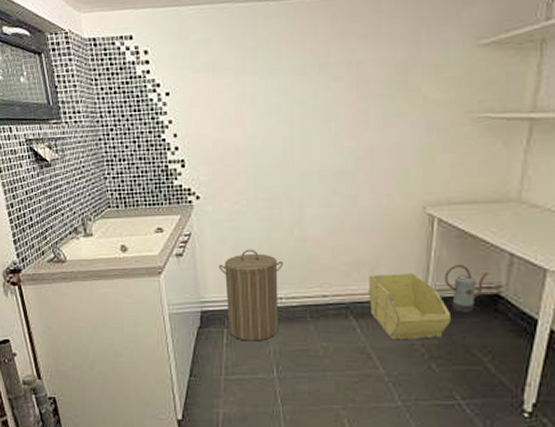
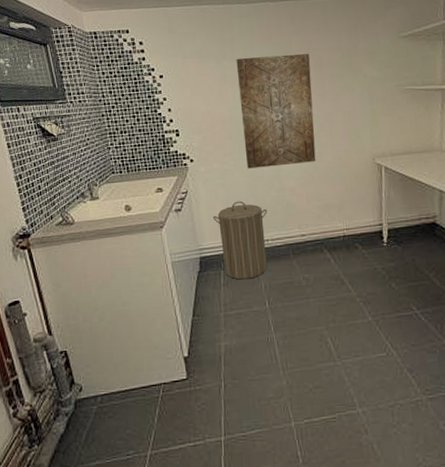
wall art: none [258,67,352,211] -> present [236,54,316,169]
storage bin: present [368,272,452,340] -> none [336,210,403,267]
watering can: present [444,264,488,313] -> none [394,201,426,239]

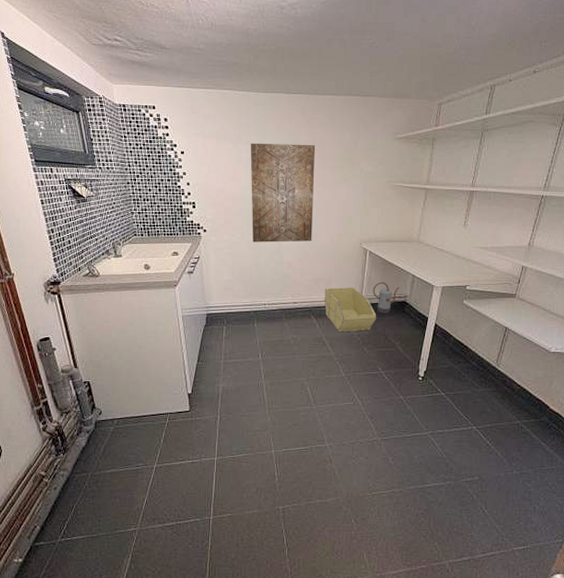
laundry hamper: present [213,200,268,280] -> none [220,269,267,335]
storage bin: none [336,210,403,267] -> present [324,286,377,332]
watering can: none [394,201,426,239] -> present [373,281,399,313]

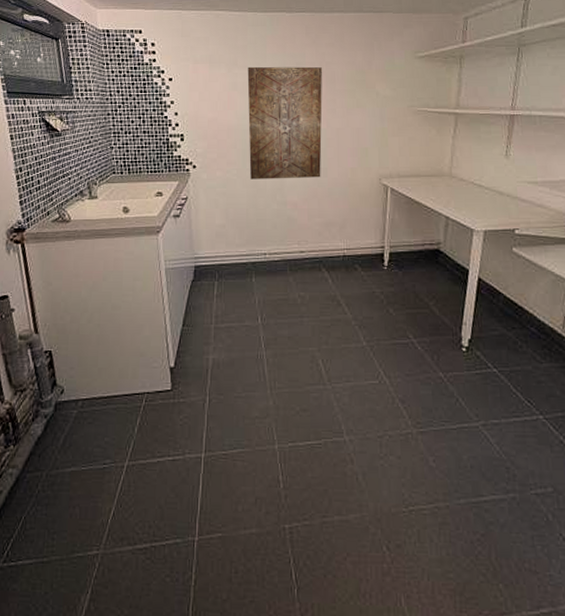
storage bin: present [324,286,377,332] -> none [337,231,404,289]
watering can: present [373,281,399,313] -> none [397,225,430,265]

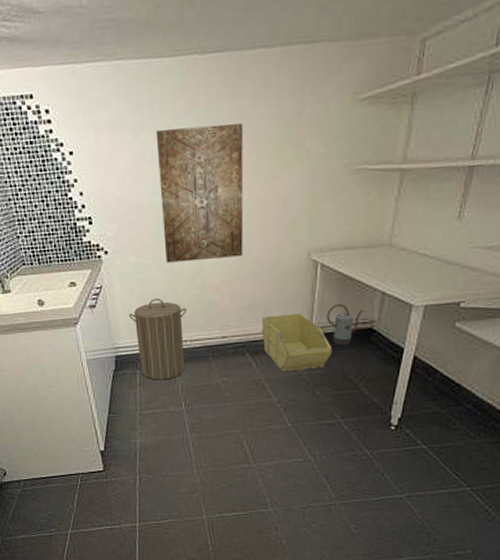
laundry hamper: none [212,211,268,292] -> present [129,298,187,380]
storage bin: none [337,231,404,289] -> present [261,312,333,372]
watering can: none [397,225,430,265] -> present [327,303,364,345]

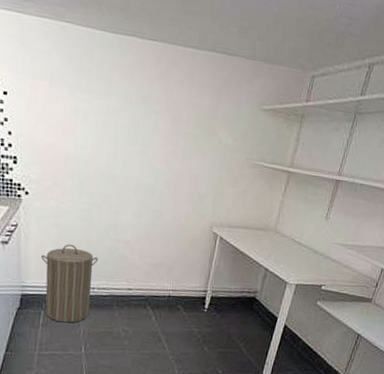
wall art: present [156,123,244,263] -> none [85,92,168,219]
storage bin: present [261,312,333,372] -> none [163,275,222,328]
watering can: present [327,303,364,345] -> none [220,273,250,310]

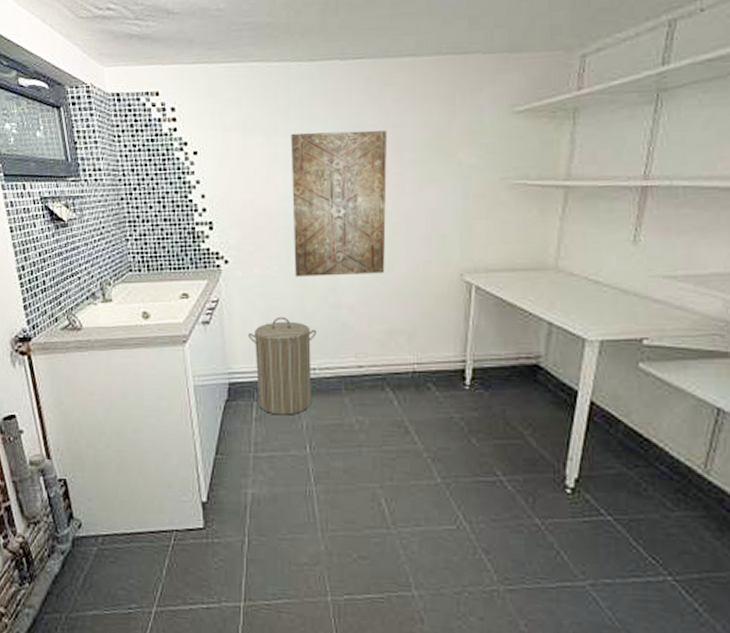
wall art: none [85,92,168,219] -> present [290,130,387,277]

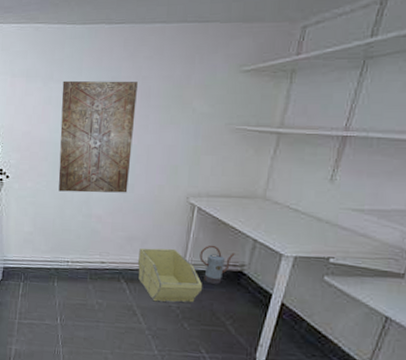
laundry hamper: present [249,316,318,415] -> none [20,220,72,295]
storage bin: none [405,341,491,413] -> present [137,248,203,303]
watering can: none [483,333,527,384] -> present [199,245,235,284]

